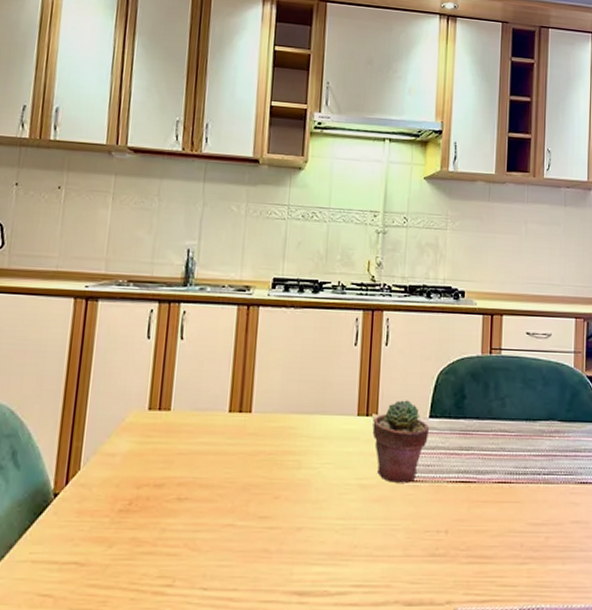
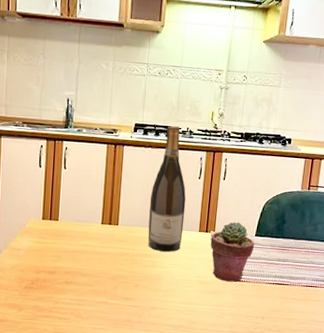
wine bottle: none [290,279,340,446] -> present [147,125,186,252]

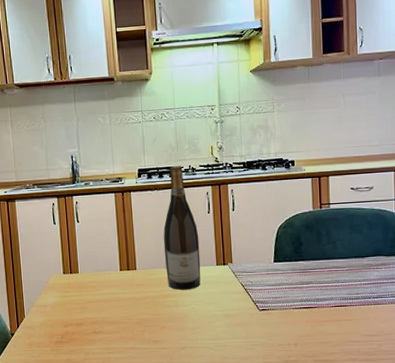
potted succulent: present [210,222,255,282] -> none [229,250,275,312]

